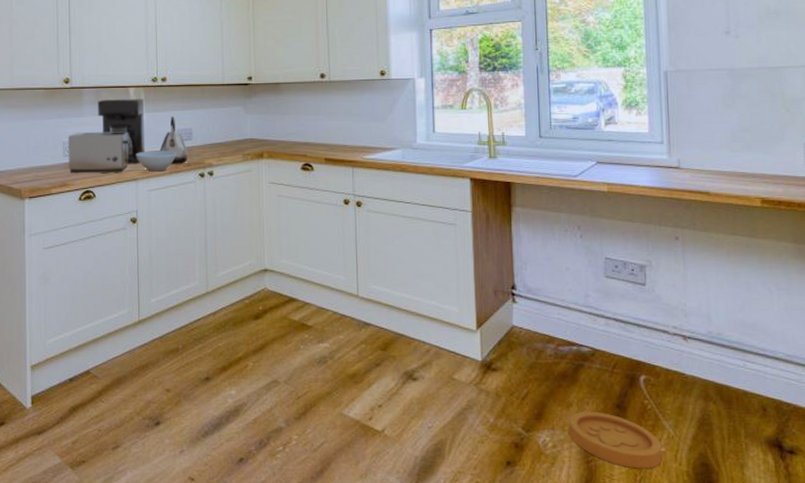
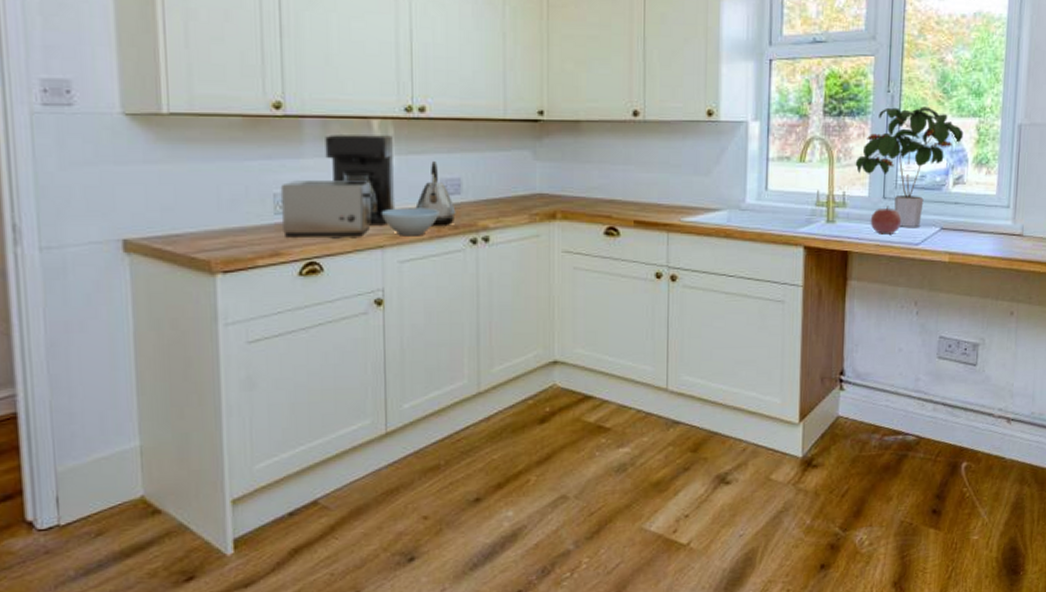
potted plant: none [511,60,611,163] -> present [855,106,964,228]
fruit: none [529,144,559,168] -> present [870,206,902,234]
pet bowl: present [569,411,663,469] -> none [887,503,976,560]

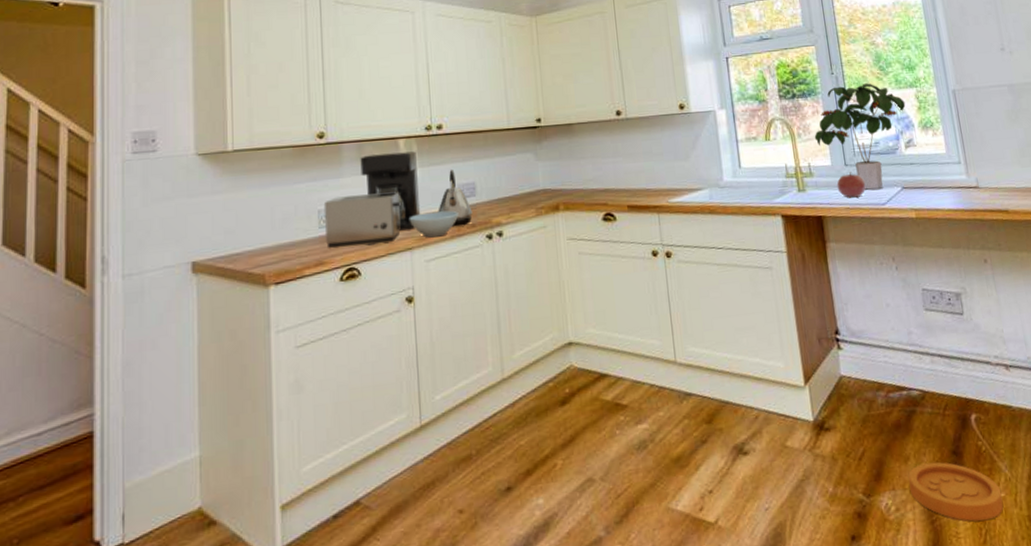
pet bowl: none [887,503,976,560] -> present [908,462,1004,522]

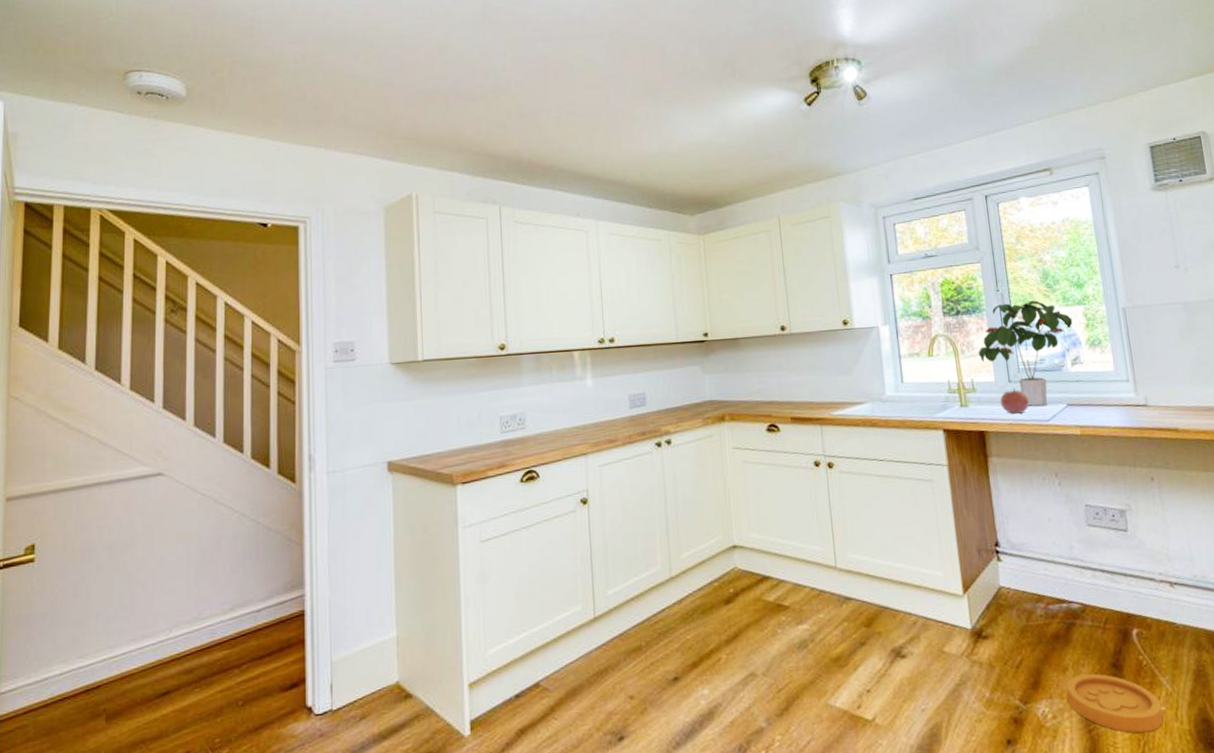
toaster: present [323,192,401,249] -> none [505,400,576,453]
coffee maker: present [360,151,421,232] -> none [538,363,595,438]
bowl: present [409,210,459,238] -> none [583,419,630,444]
kettle: present [438,170,473,227] -> none [610,381,643,435]

